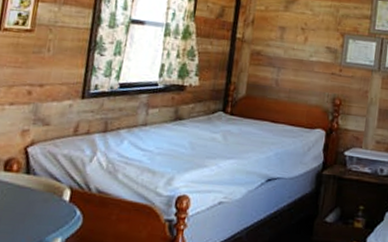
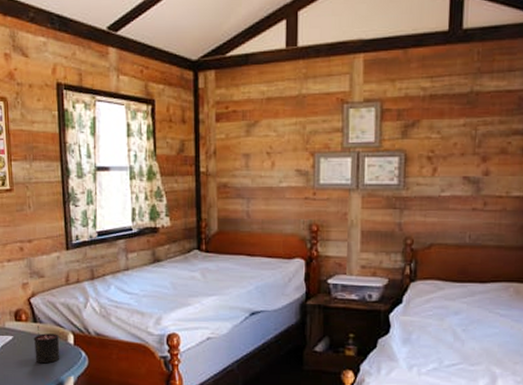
candle: none [18,178,54,222] -> present [33,326,60,364]

